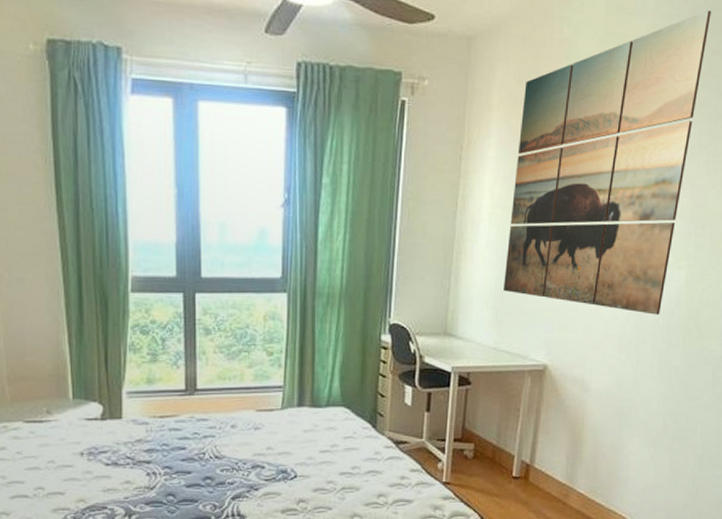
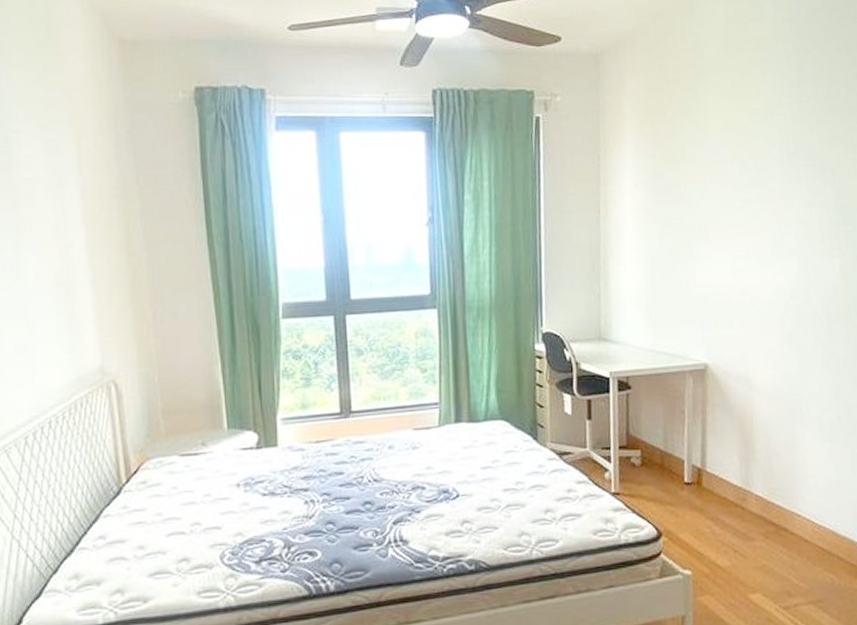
wall art: present [503,10,711,315] -> none [654,11,830,306]

